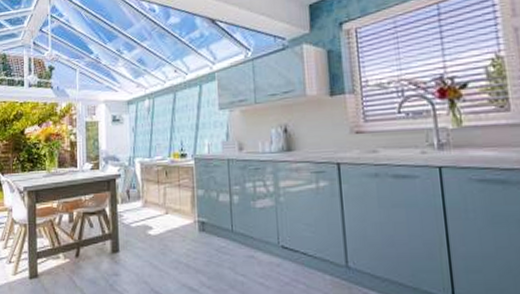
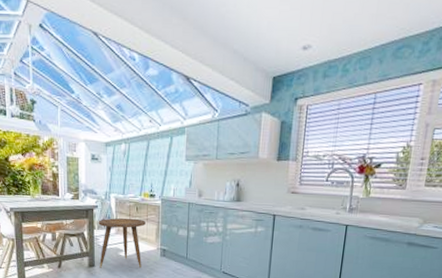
side table: none [121,185,178,253] -> present [98,217,146,269]

